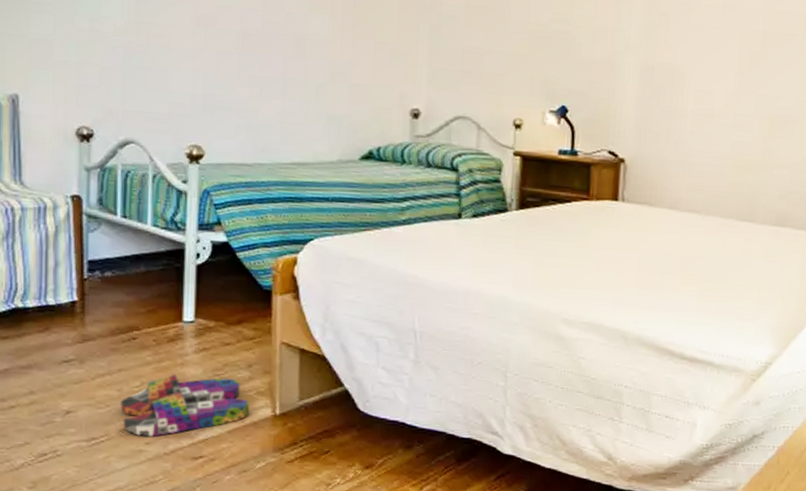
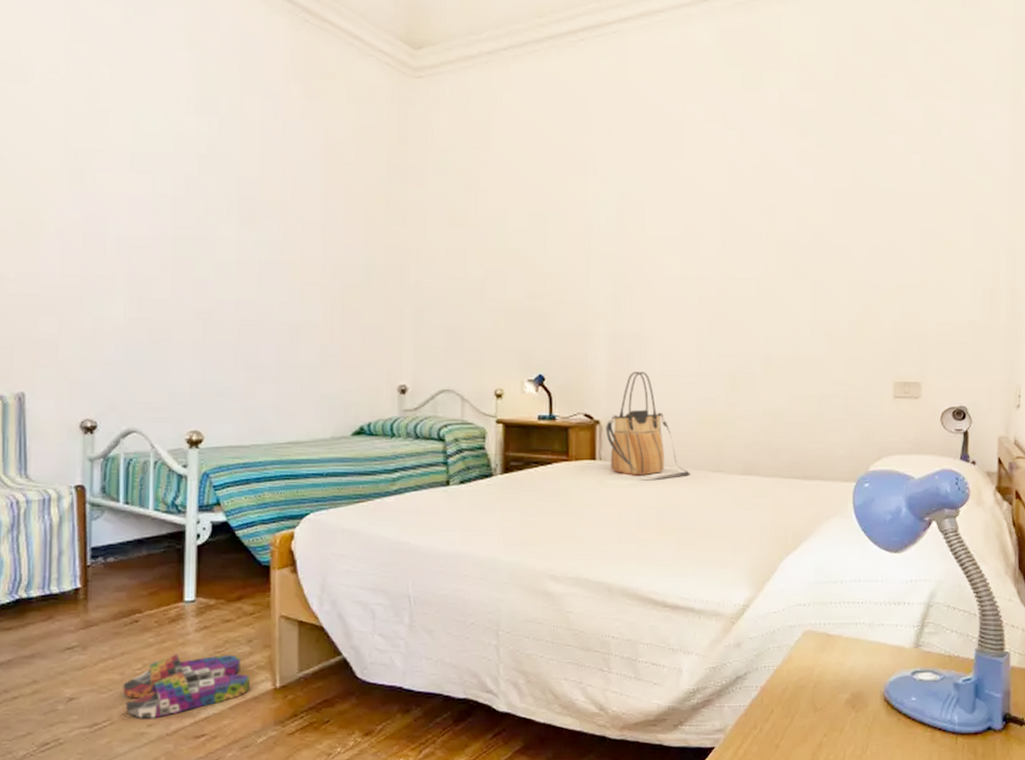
tote bag: none [630,108,720,225] -> present [606,371,691,478]

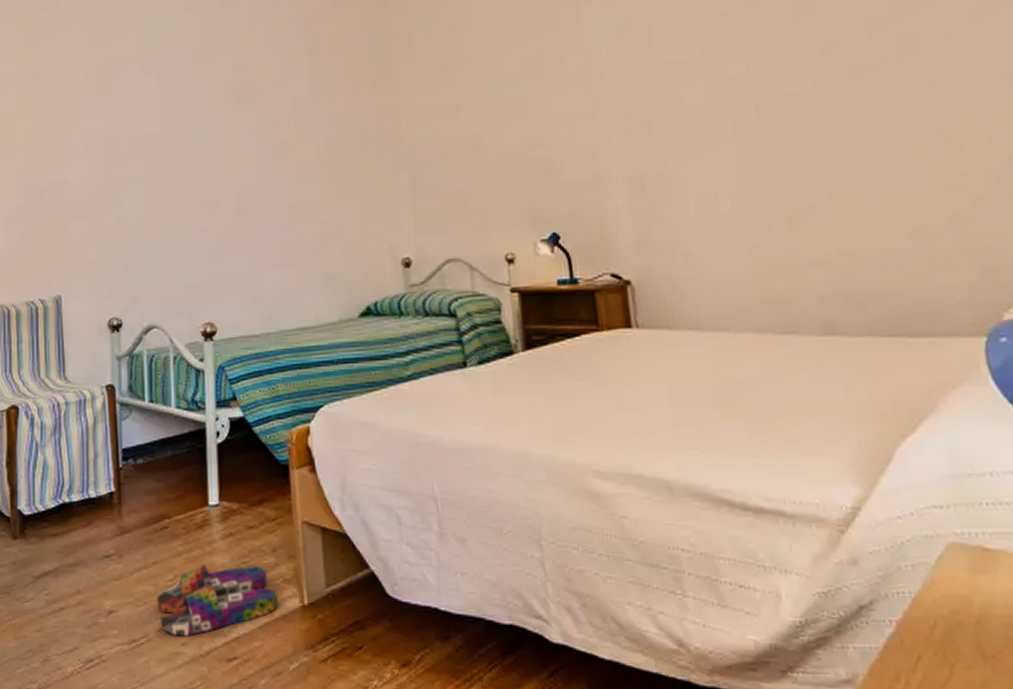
tote bag: present [606,371,691,478] -> none [638,218,754,346]

